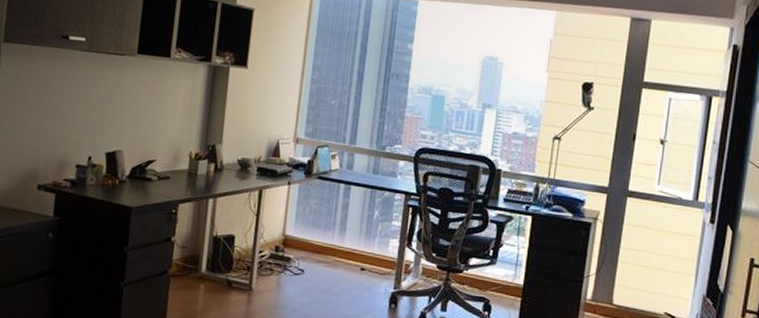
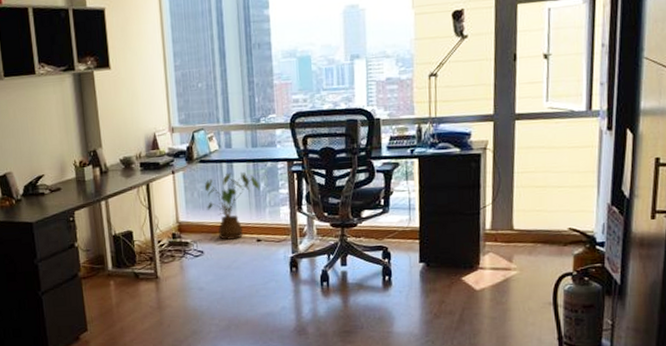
house plant: none [316,194,374,265] -> present [204,171,260,241]

